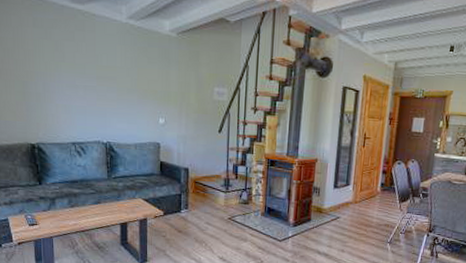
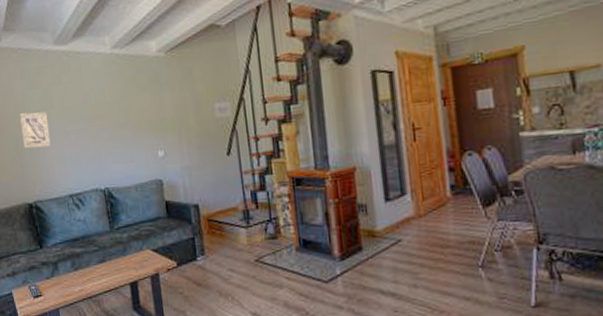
wall art: none [29,60,58,96] -> present [20,112,51,149]

